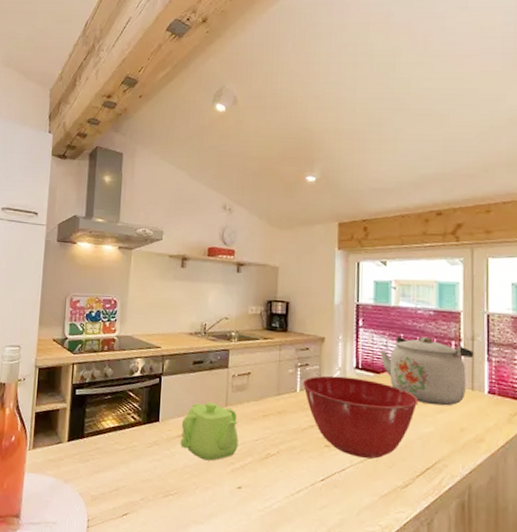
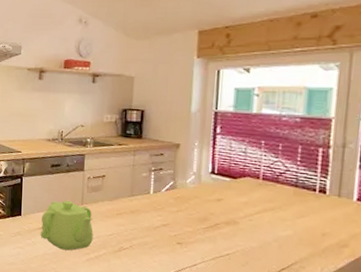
mixing bowl: present [302,375,419,459] -> none [155,179,277,257]
kettle: present [380,336,474,406] -> none [237,142,344,212]

